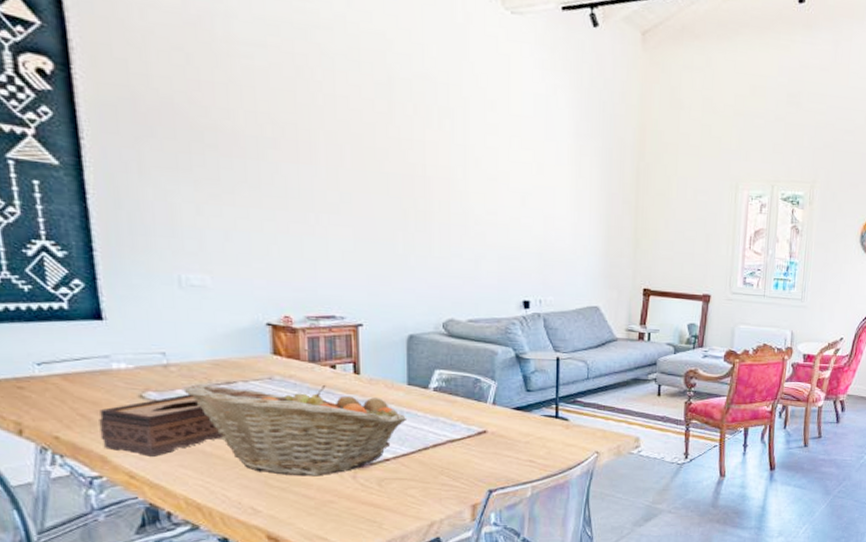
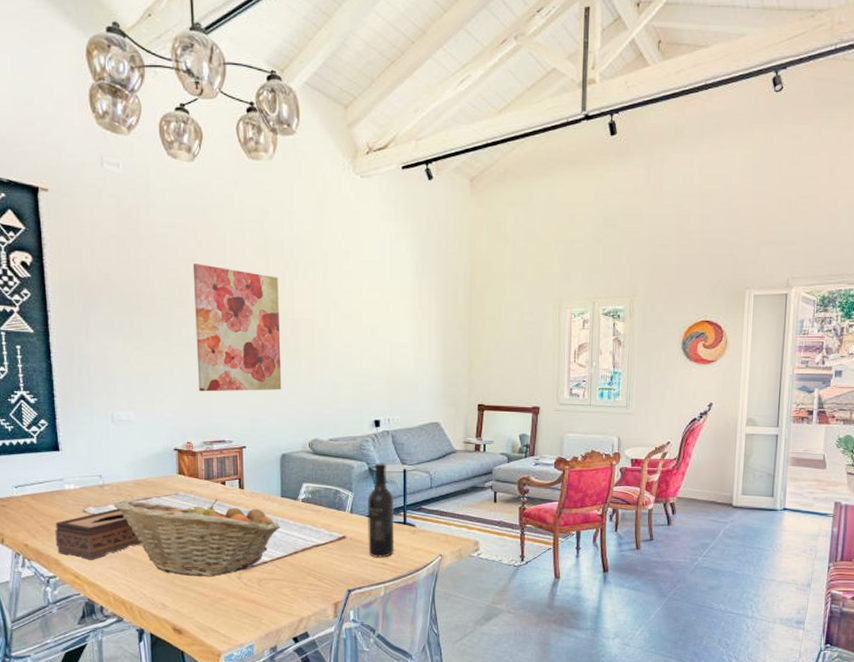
wall art: none [290,95,409,260] -> present [192,263,282,392]
wine bottle: none [512,349,545,455] -> present [367,463,395,558]

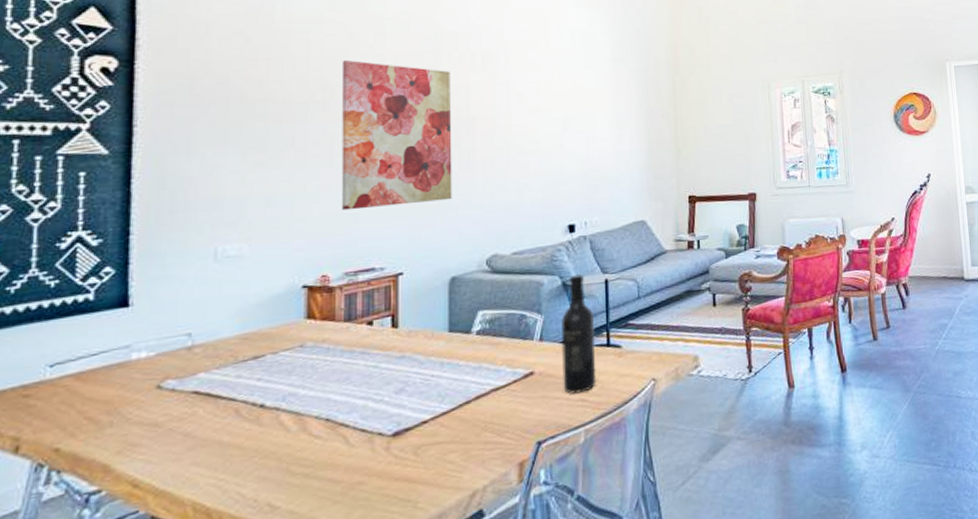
tissue box: present [55,508,142,560] -> none [106,376,245,458]
fruit basket: present [114,498,280,577] -> none [206,344,447,459]

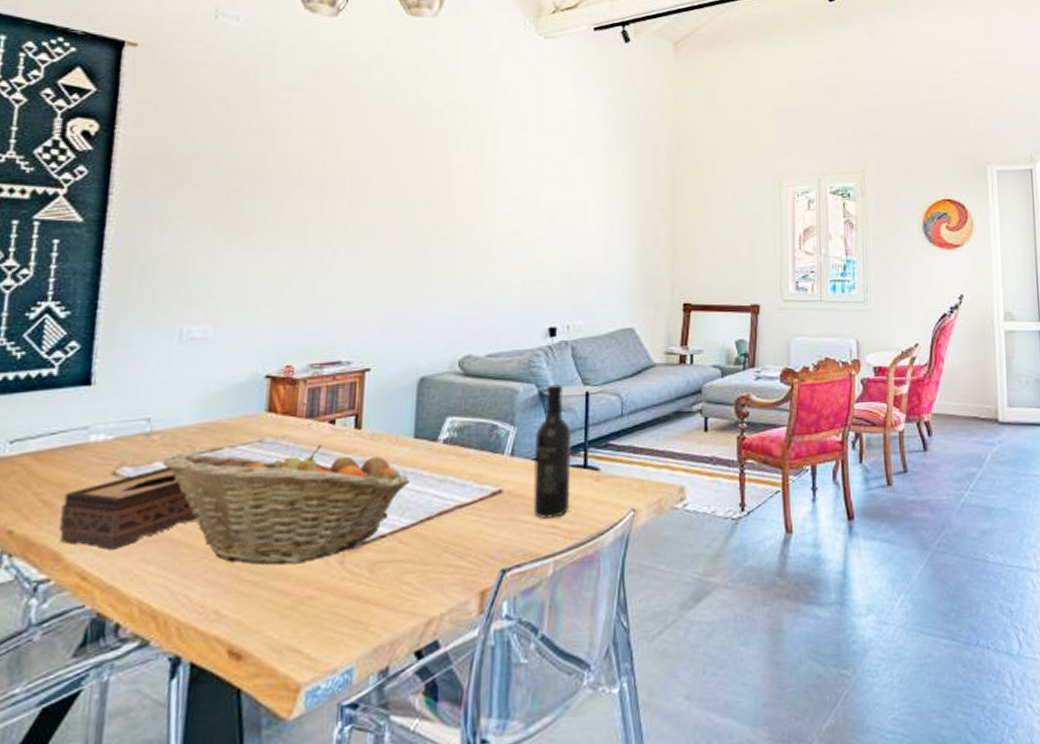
tissue box: none [106,376,245,458] -> present [59,467,198,550]
fruit basket: none [206,344,447,459] -> present [162,444,409,565]
wall art: present [341,59,452,211] -> none [312,133,434,297]

